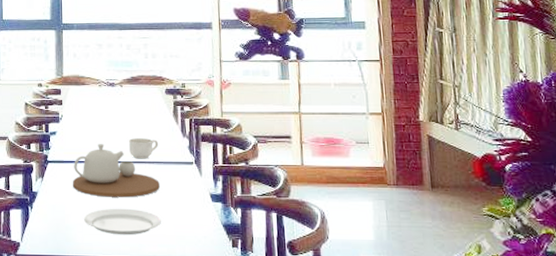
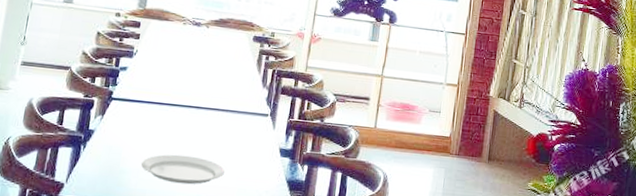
tea set: present [72,144,160,198] -> none [135,85,230,145]
teacup: present [129,138,159,159] -> none [204,83,237,106]

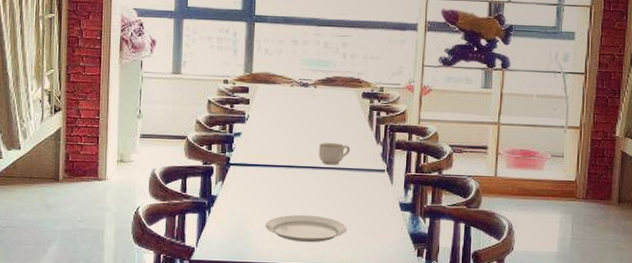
teacup: none [204,83,237,106] -> present [319,143,351,165]

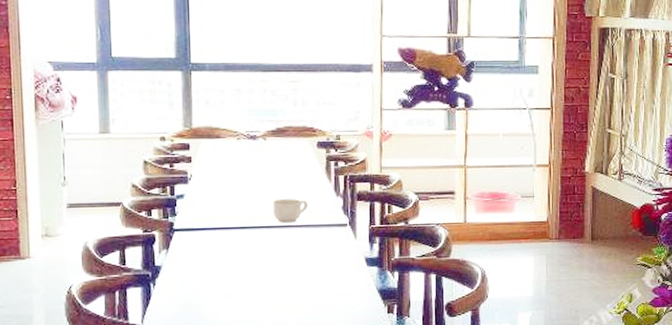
plate: present [266,214,347,243] -> none [219,278,310,309]

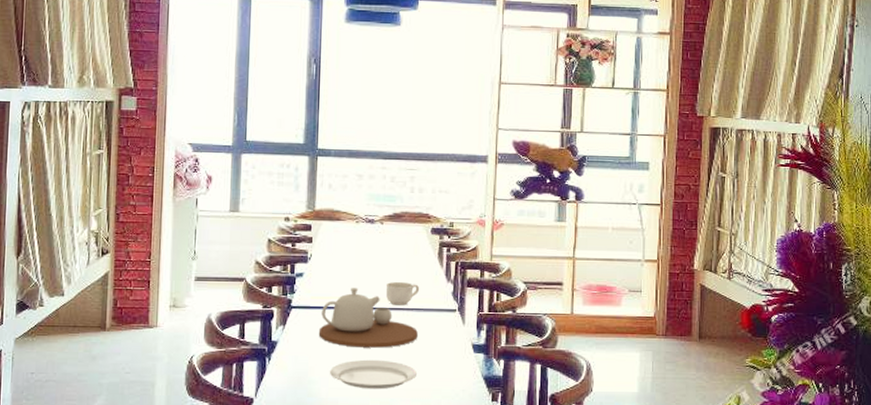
tea set: none [204,207,308,268] -> present [318,288,418,348]
plate: none [219,278,310,309] -> present [330,359,417,390]

